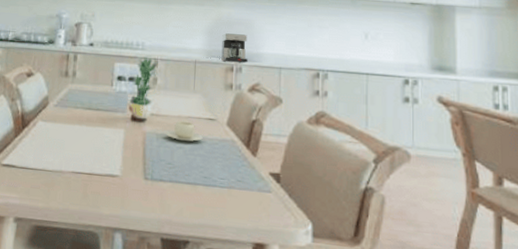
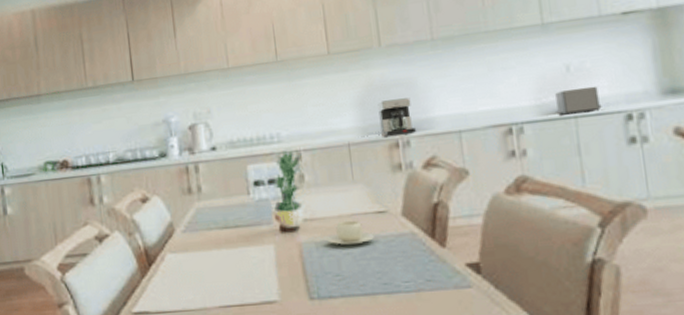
toaster: none [355,52,387,73] -> present [555,86,602,117]

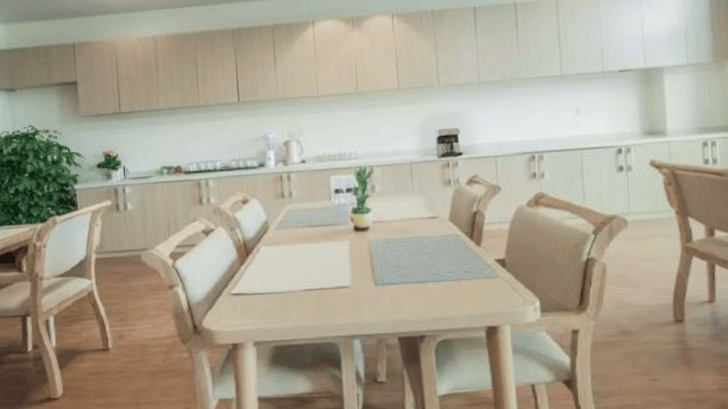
teacup: present [327,220,376,246] -> none [390,223,428,244]
toaster: present [555,86,602,117] -> none [568,126,601,148]

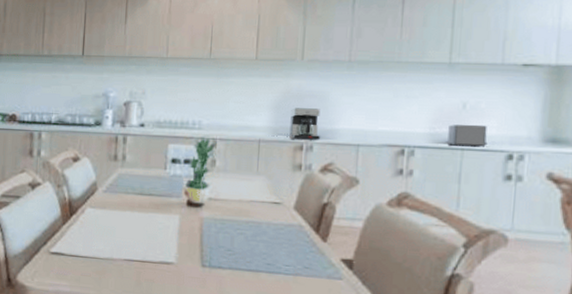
toaster: none [568,126,601,148] -> present [447,124,488,148]

